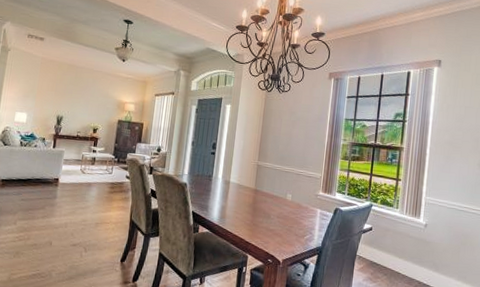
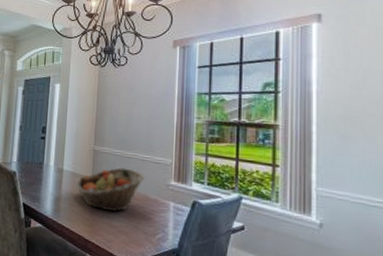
fruit basket: none [240,180,299,218] -> present [76,167,145,212]

